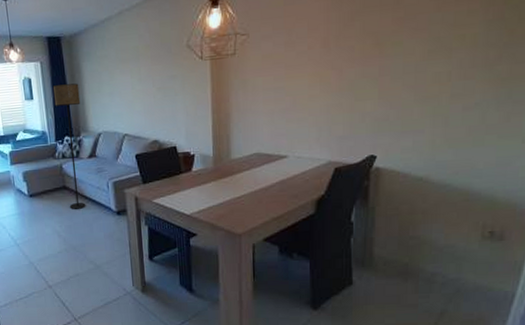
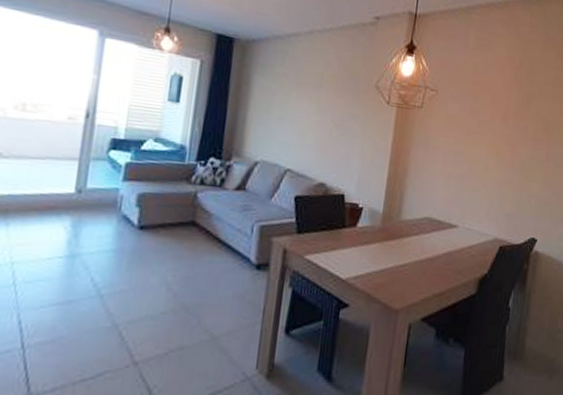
floor lamp: present [52,83,86,209] -> none [193,91,244,255]

